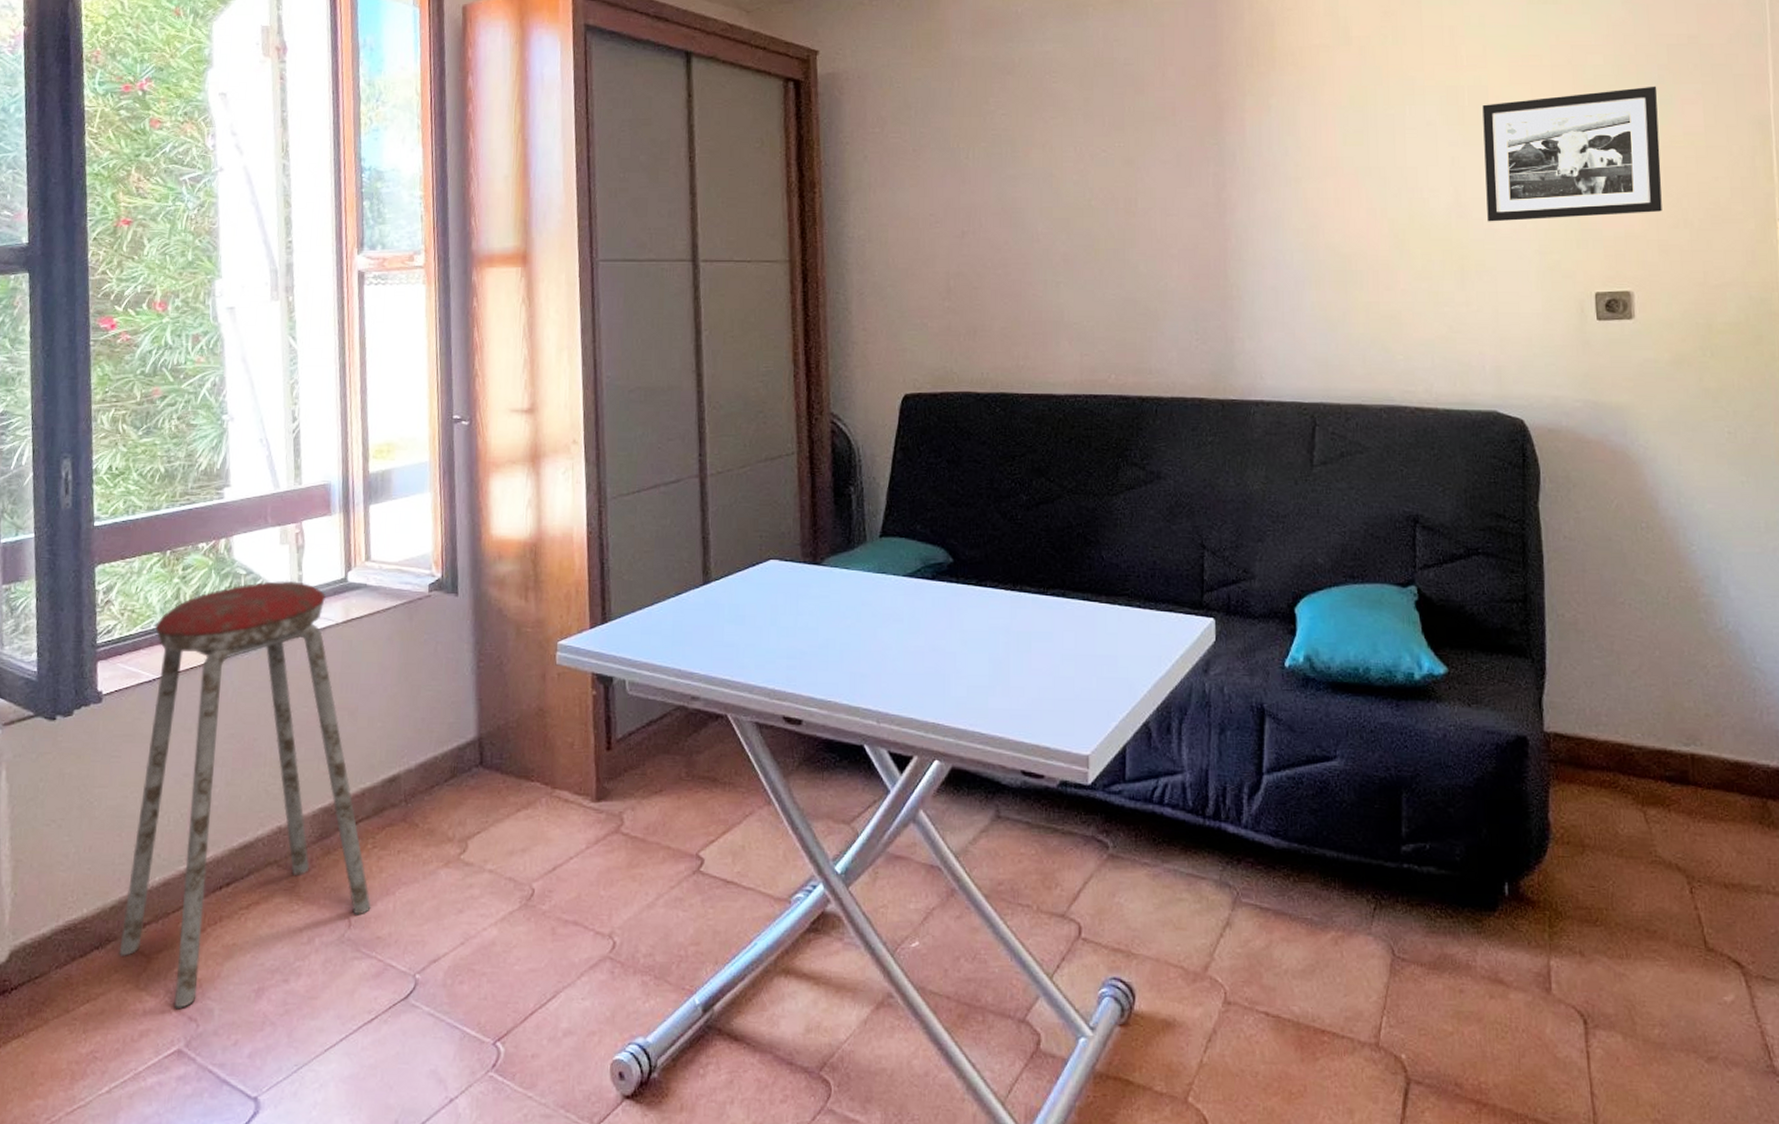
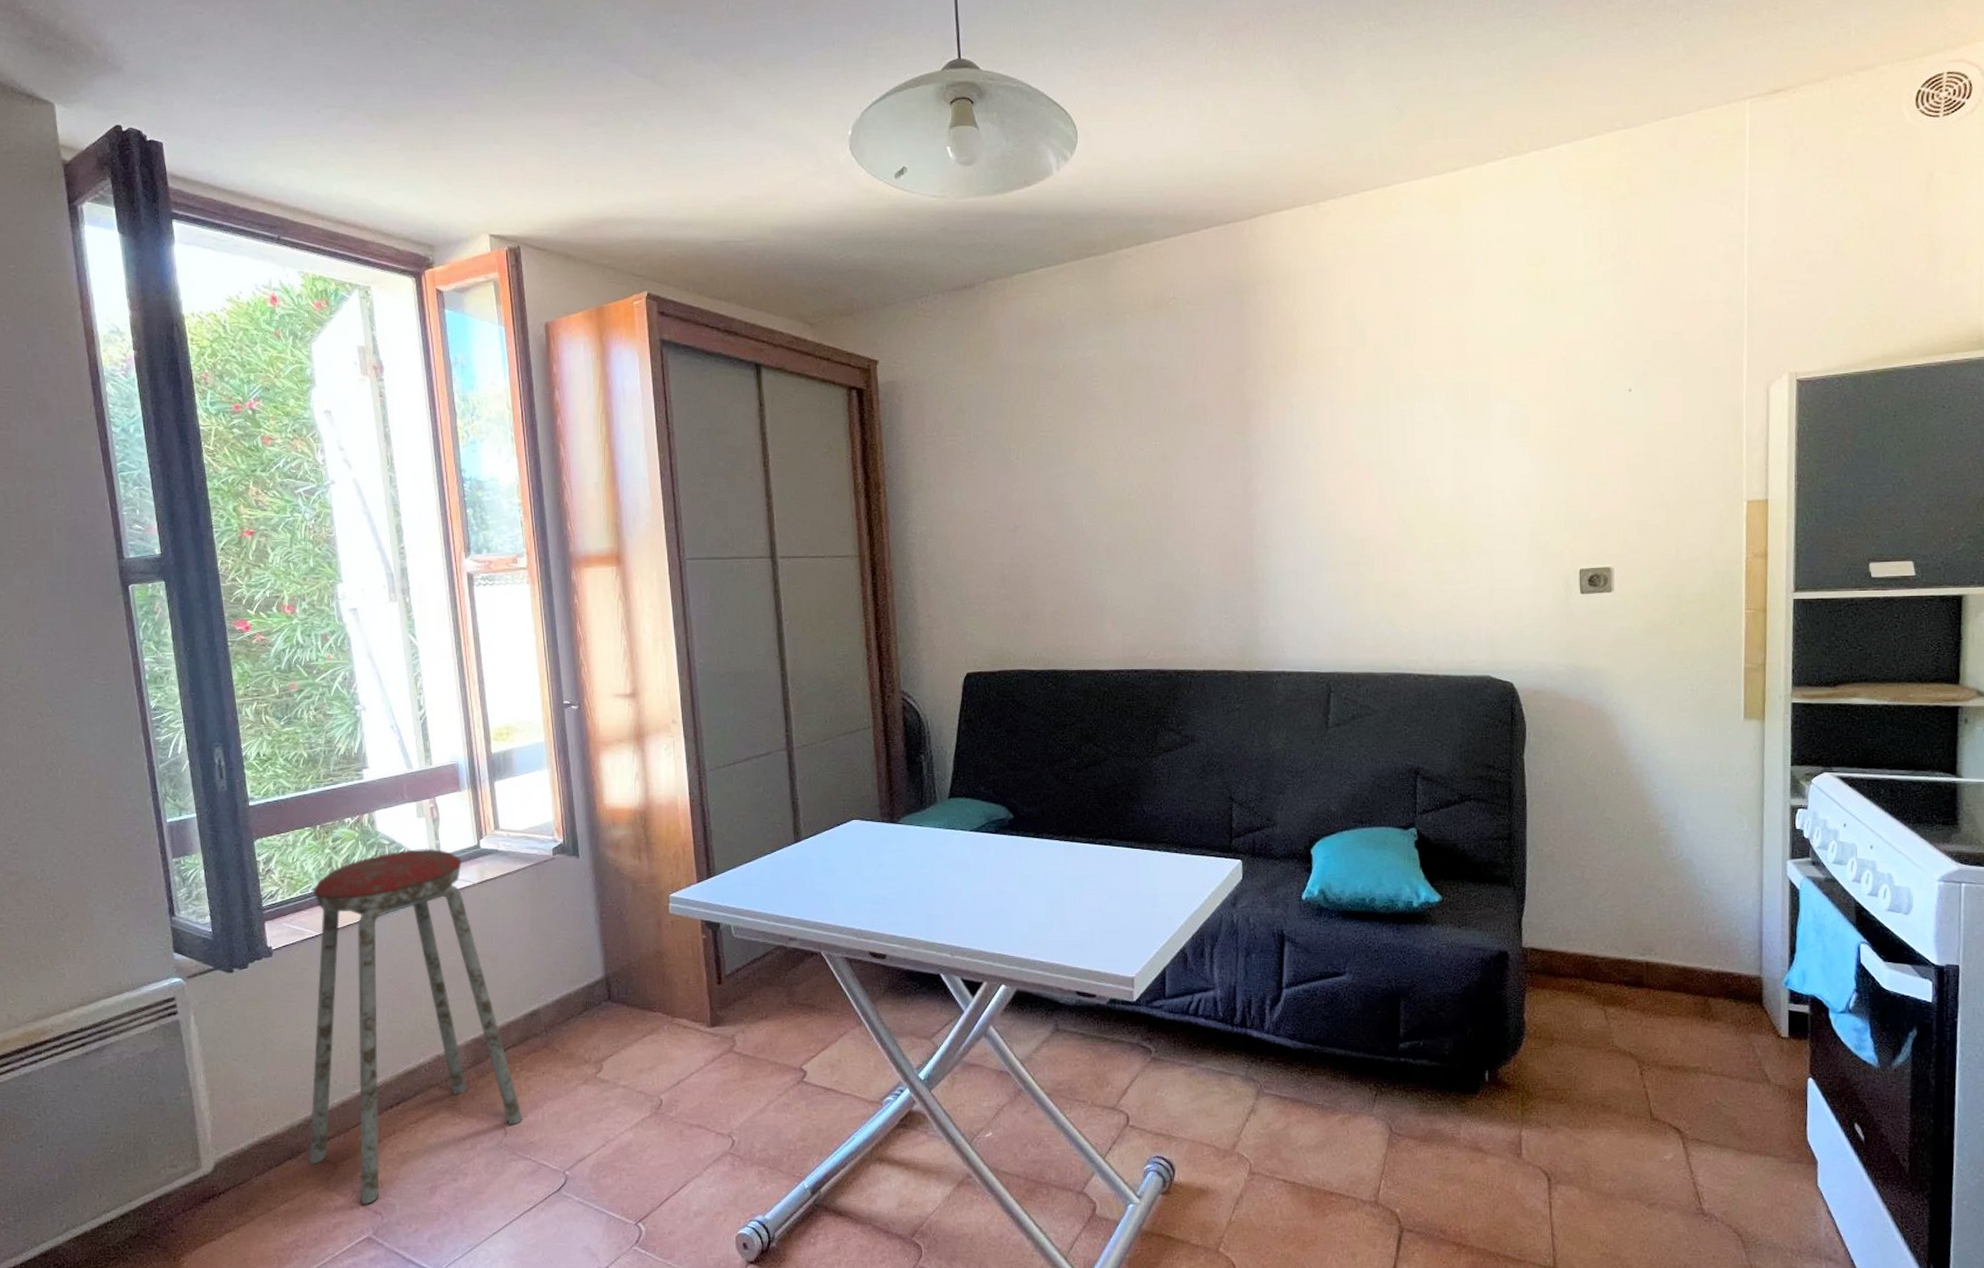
picture frame: present [1482,86,1662,222] -> none [1484,379,1643,507]

